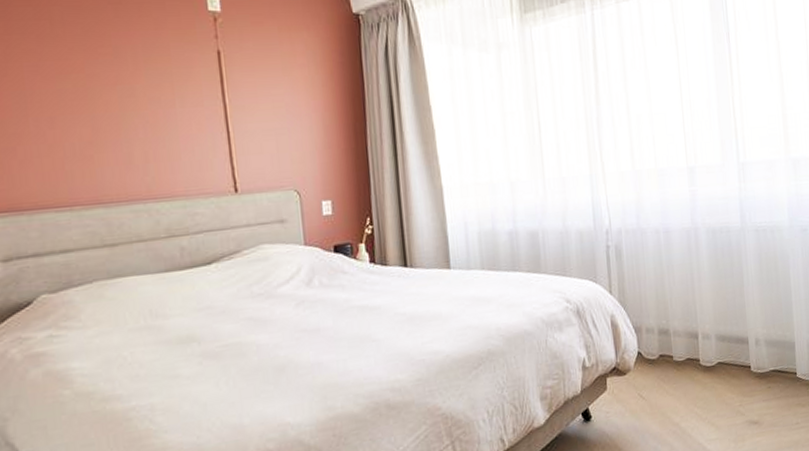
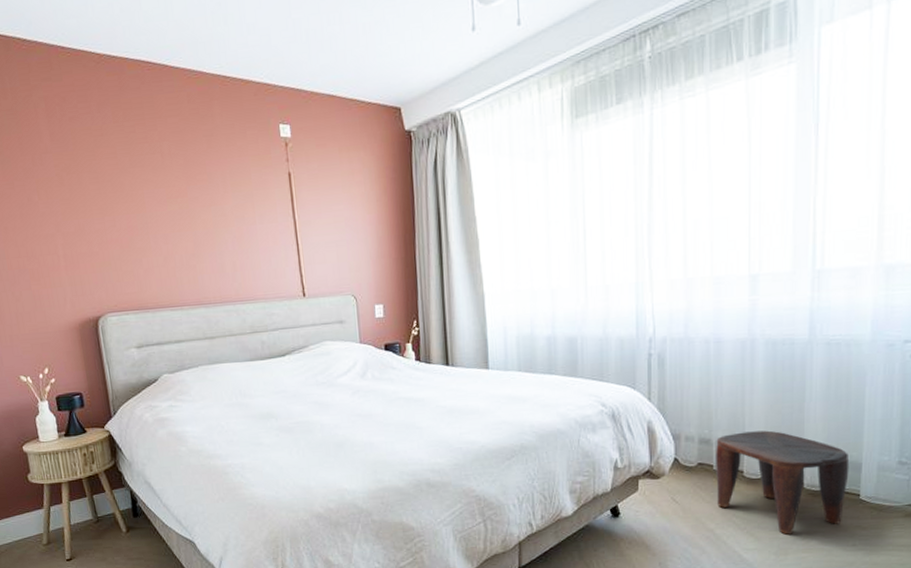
stool: none [673,316,786,420] -> present [715,430,850,535]

